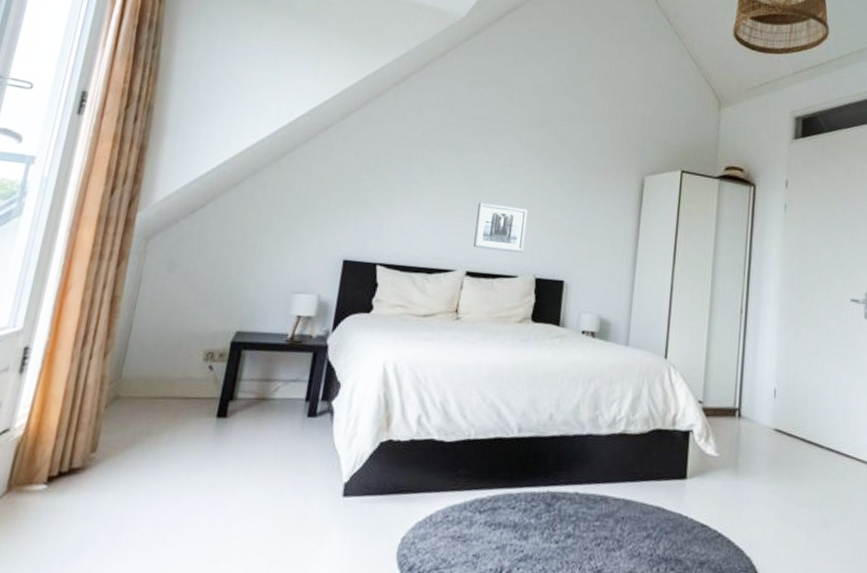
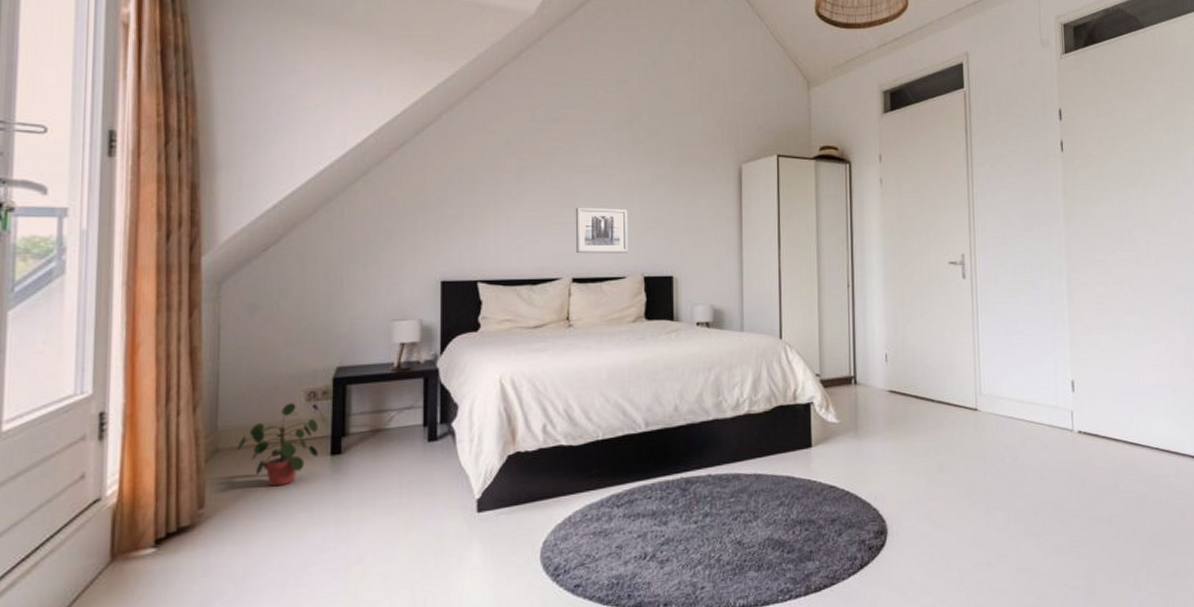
potted plant: none [134,360,211,441] -> present [237,402,319,487]

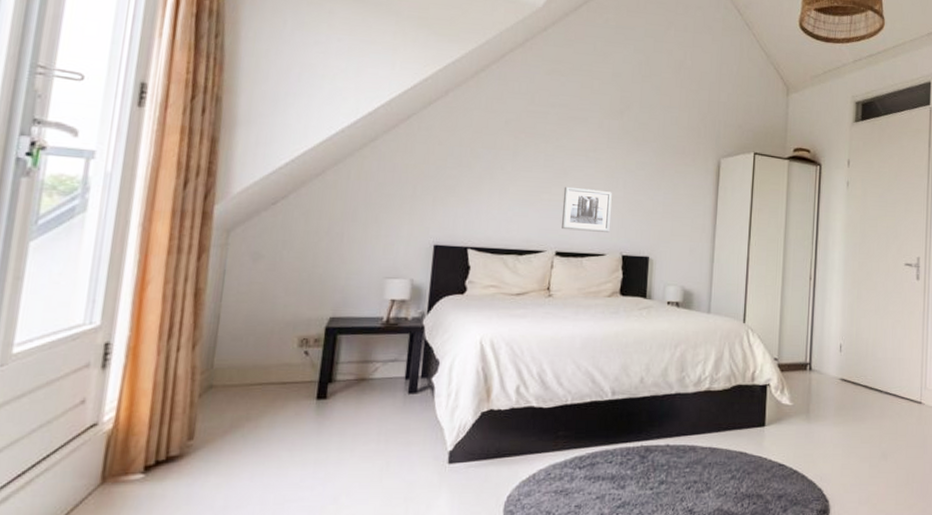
potted plant: present [237,402,319,487] -> none [229,347,308,425]

